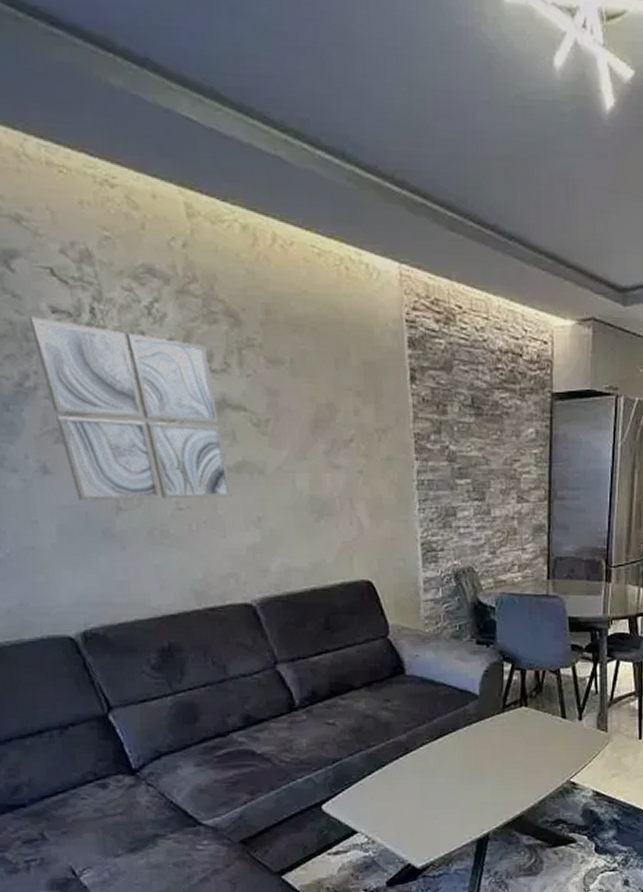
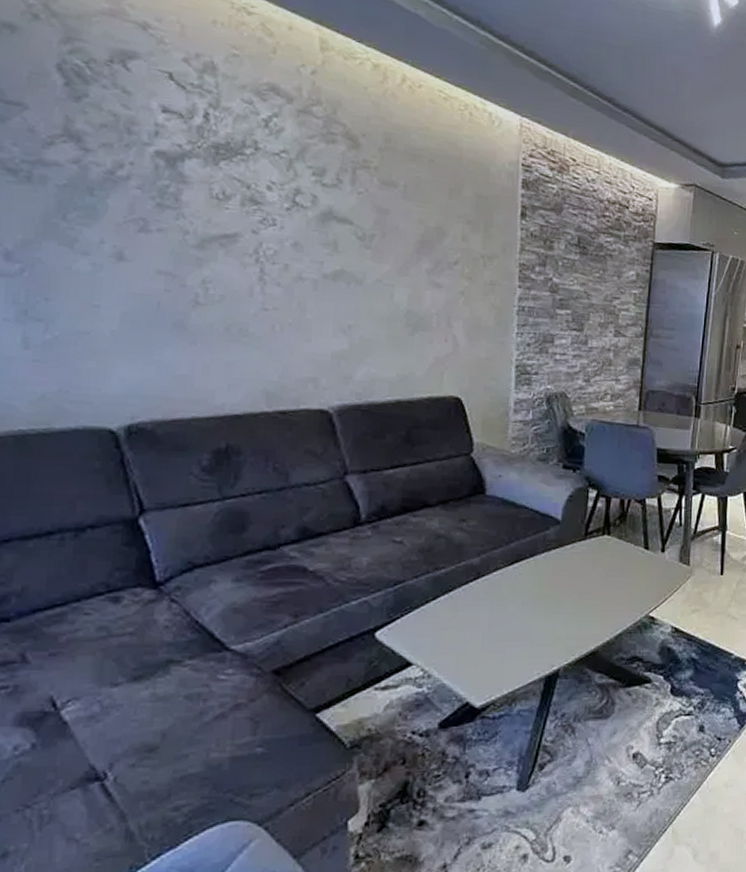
wall art: present [28,317,232,501] -> none [135,112,325,304]

